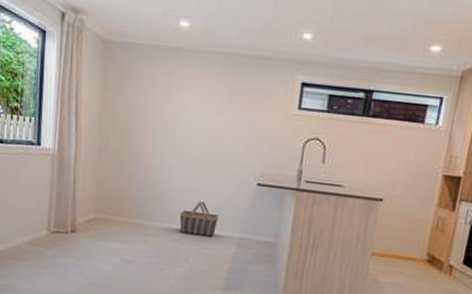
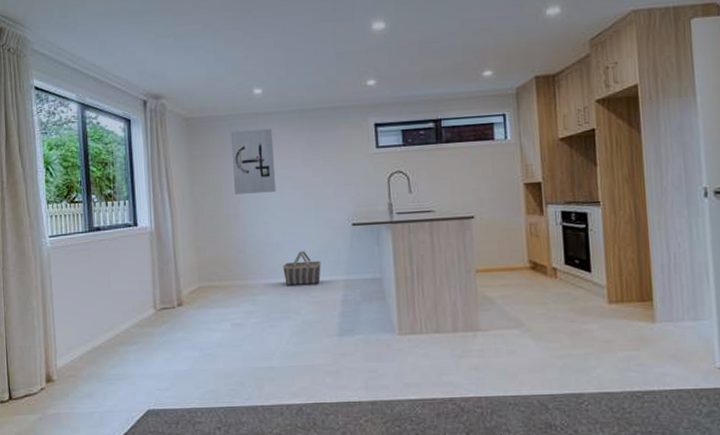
wall art: none [142,63,193,136] -> present [230,128,277,195]

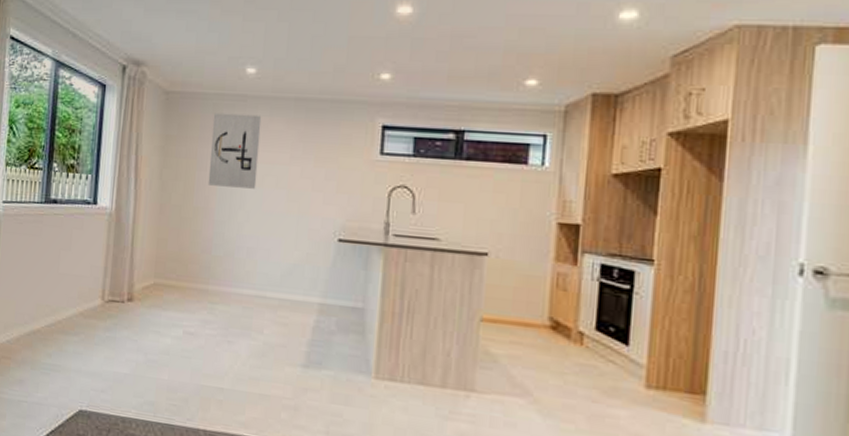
basket: present [283,251,321,287] -> none [250,261,295,304]

